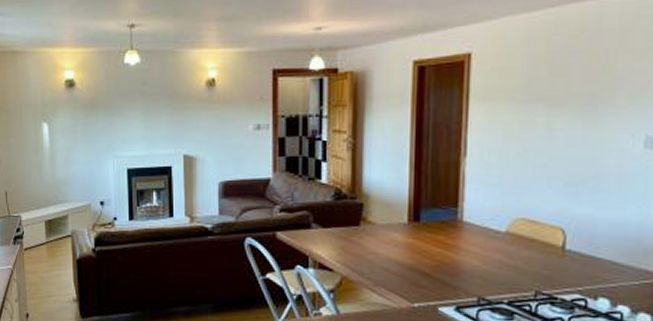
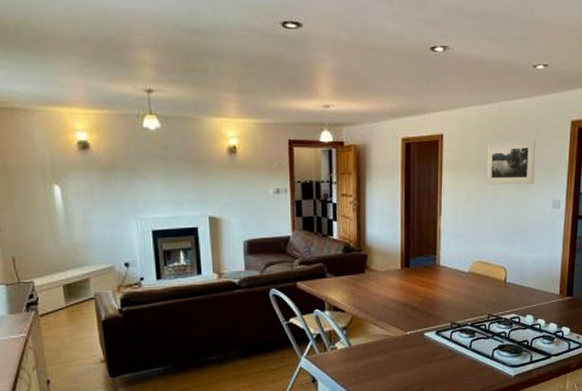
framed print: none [534,53,616,117] -> present [486,139,535,185]

